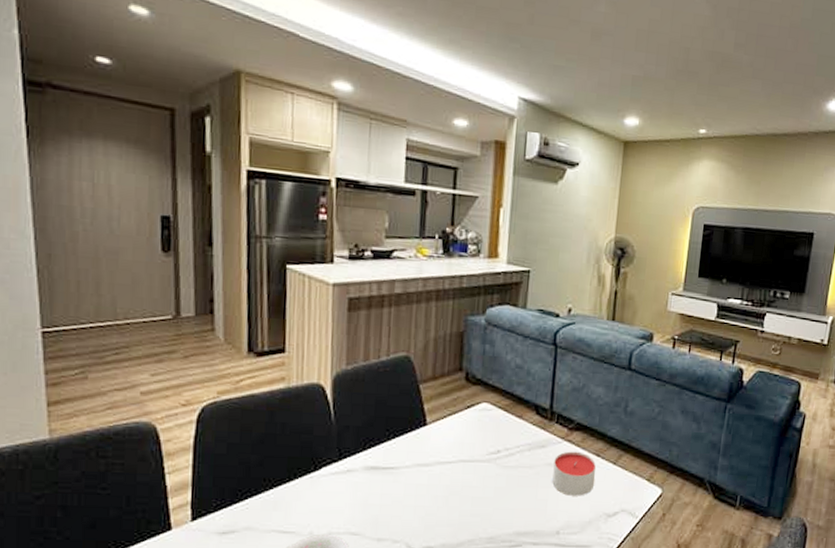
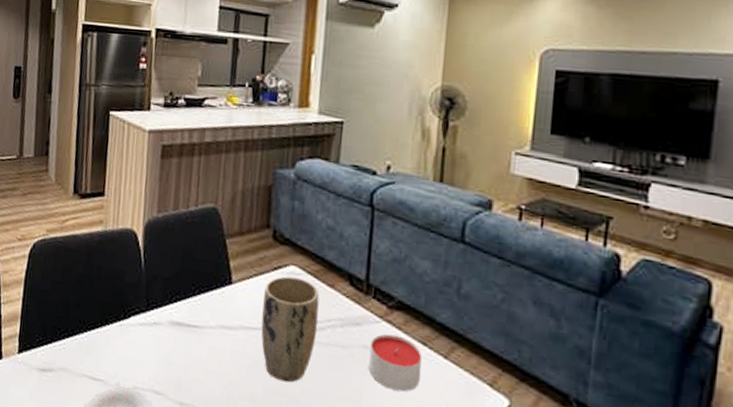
plant pot: none [455,413,509,505] -> present [261,276,319,383]

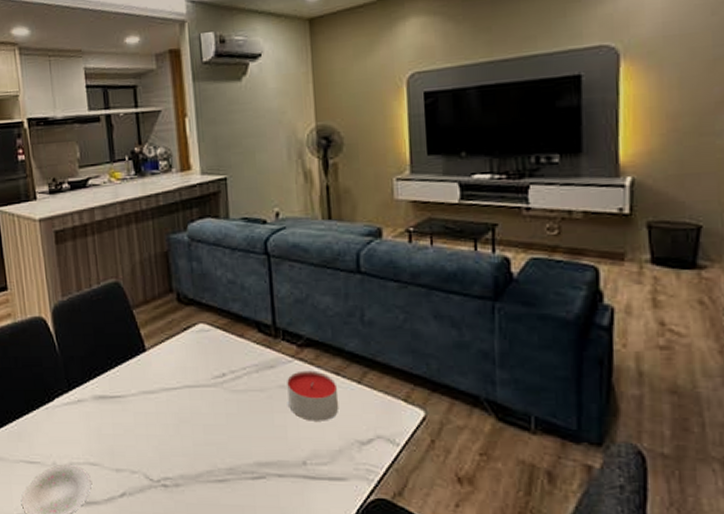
plant pot: present [261,276,319,383] -> none [178,334,235,433]

